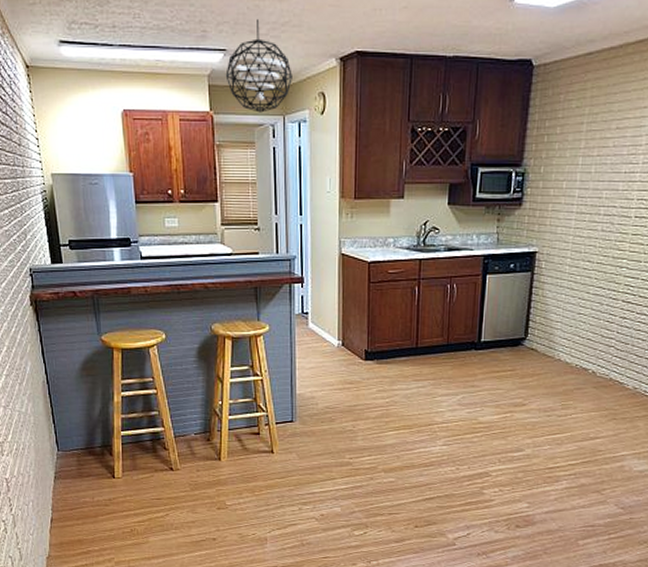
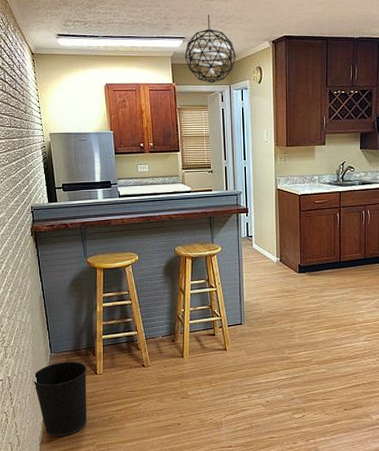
wastebasket: none [36,461,104,551] -> present [33,361,87,437]

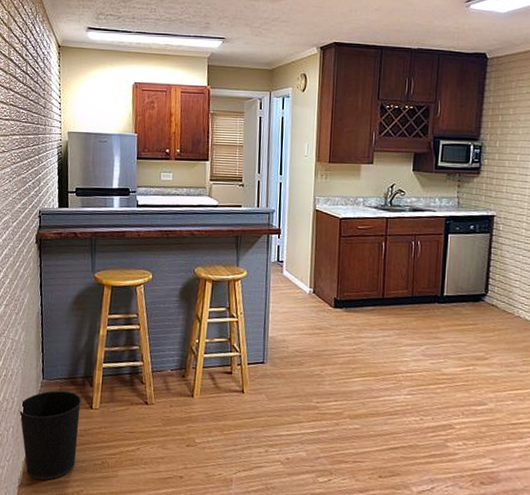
pendant light: present [184,14,236,83] -> none [222,15,279,89]

